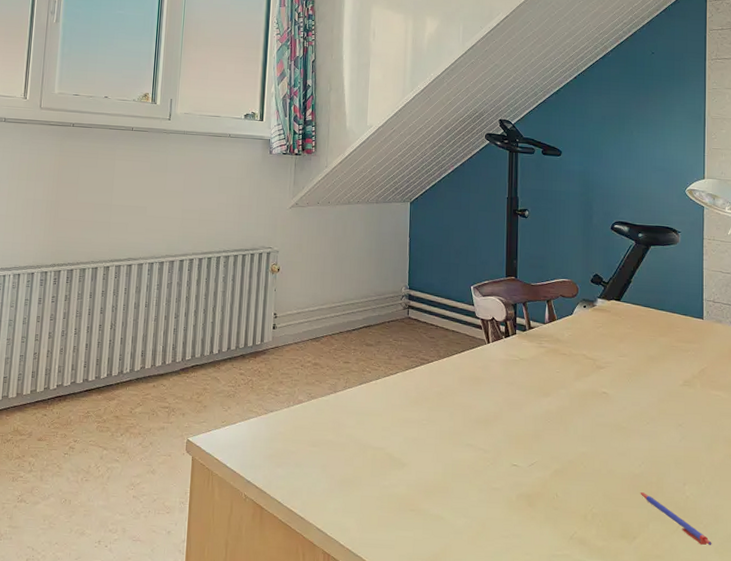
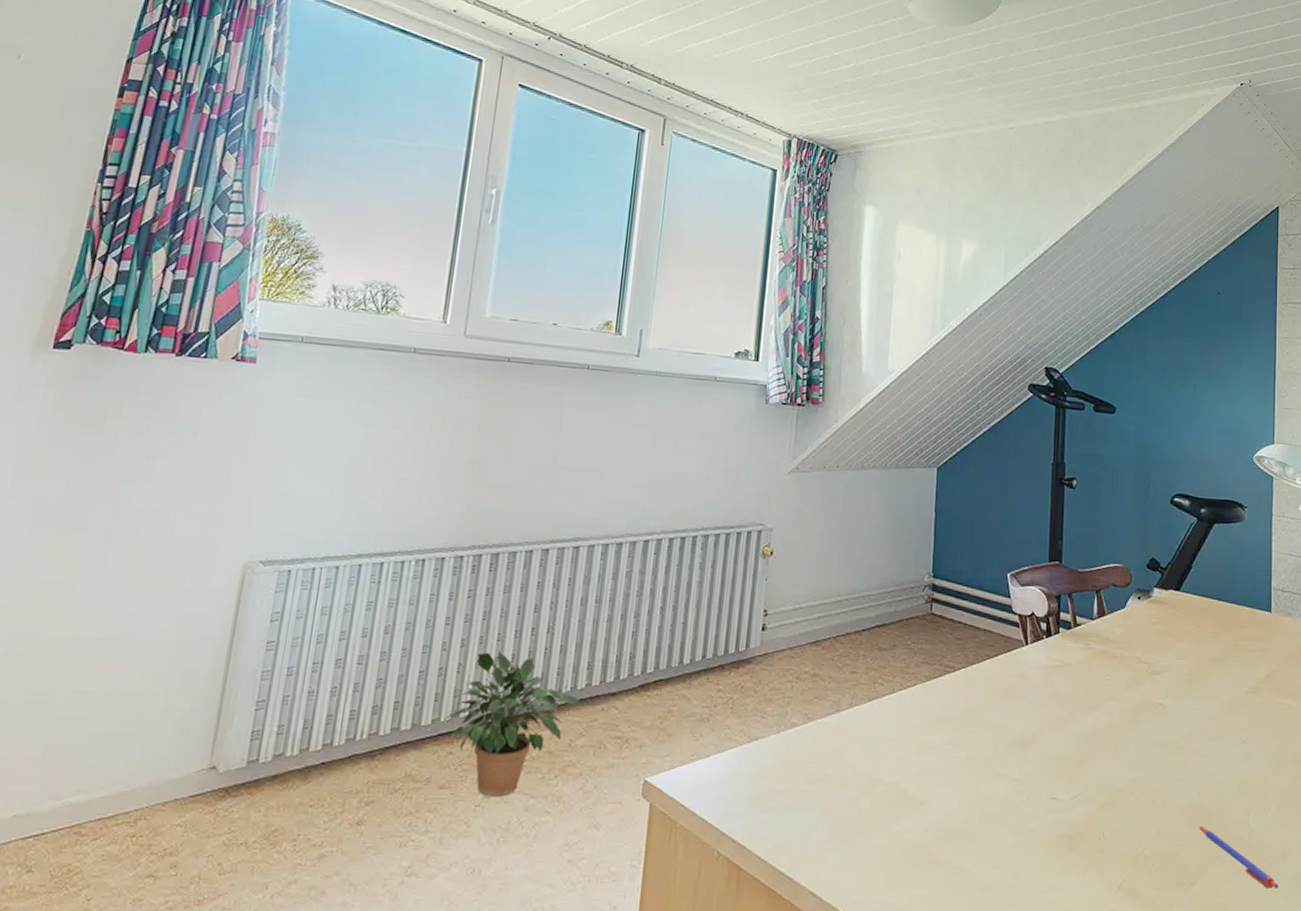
potted plant: none [38,340,138,448] -> present [442,649,581,798]

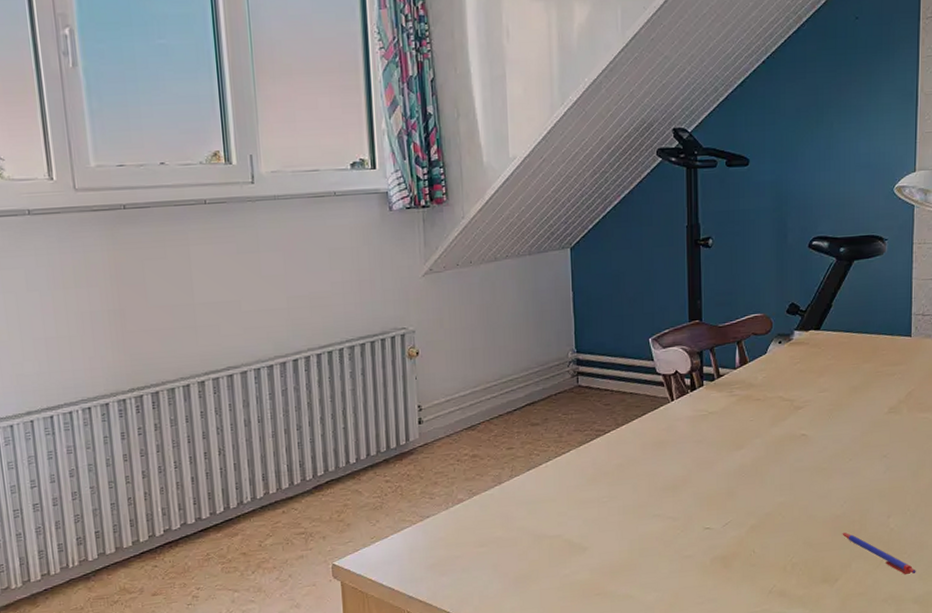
potted plant: present [442,649,581,798] -> none [141,475,263,597]

